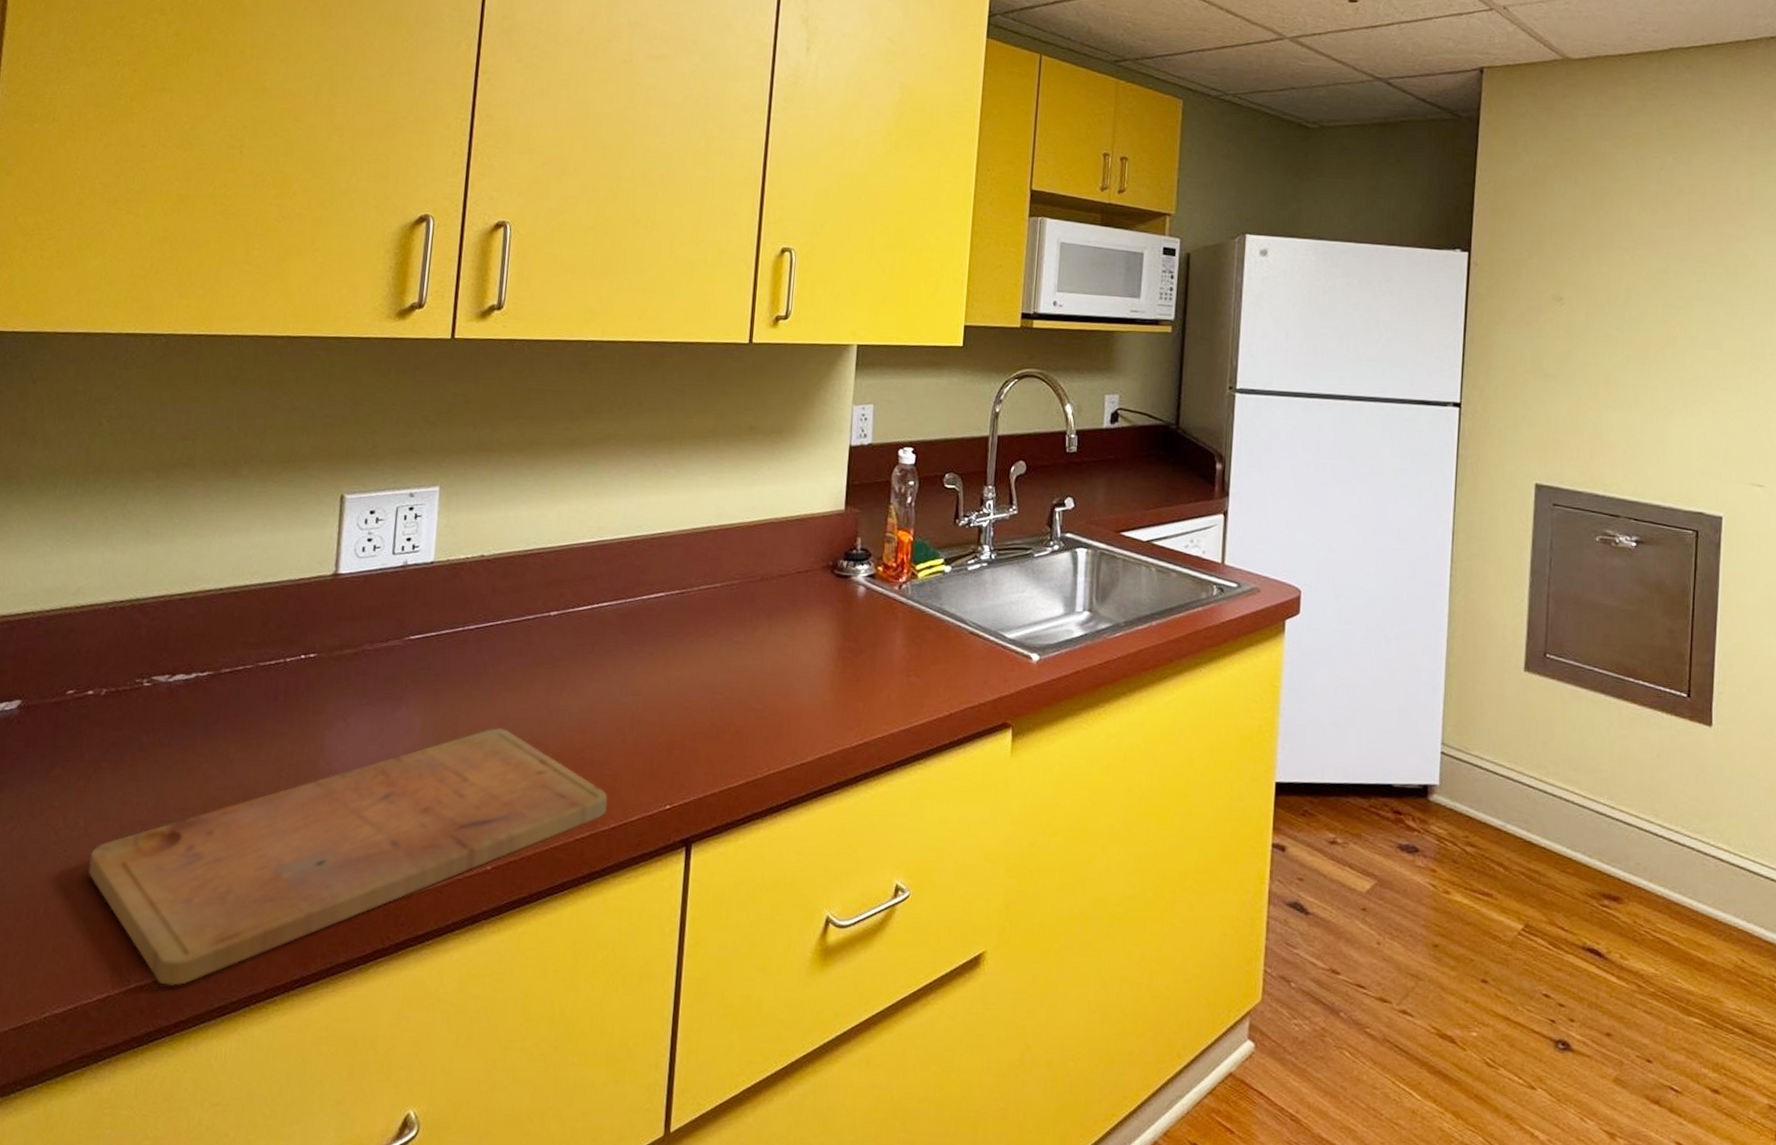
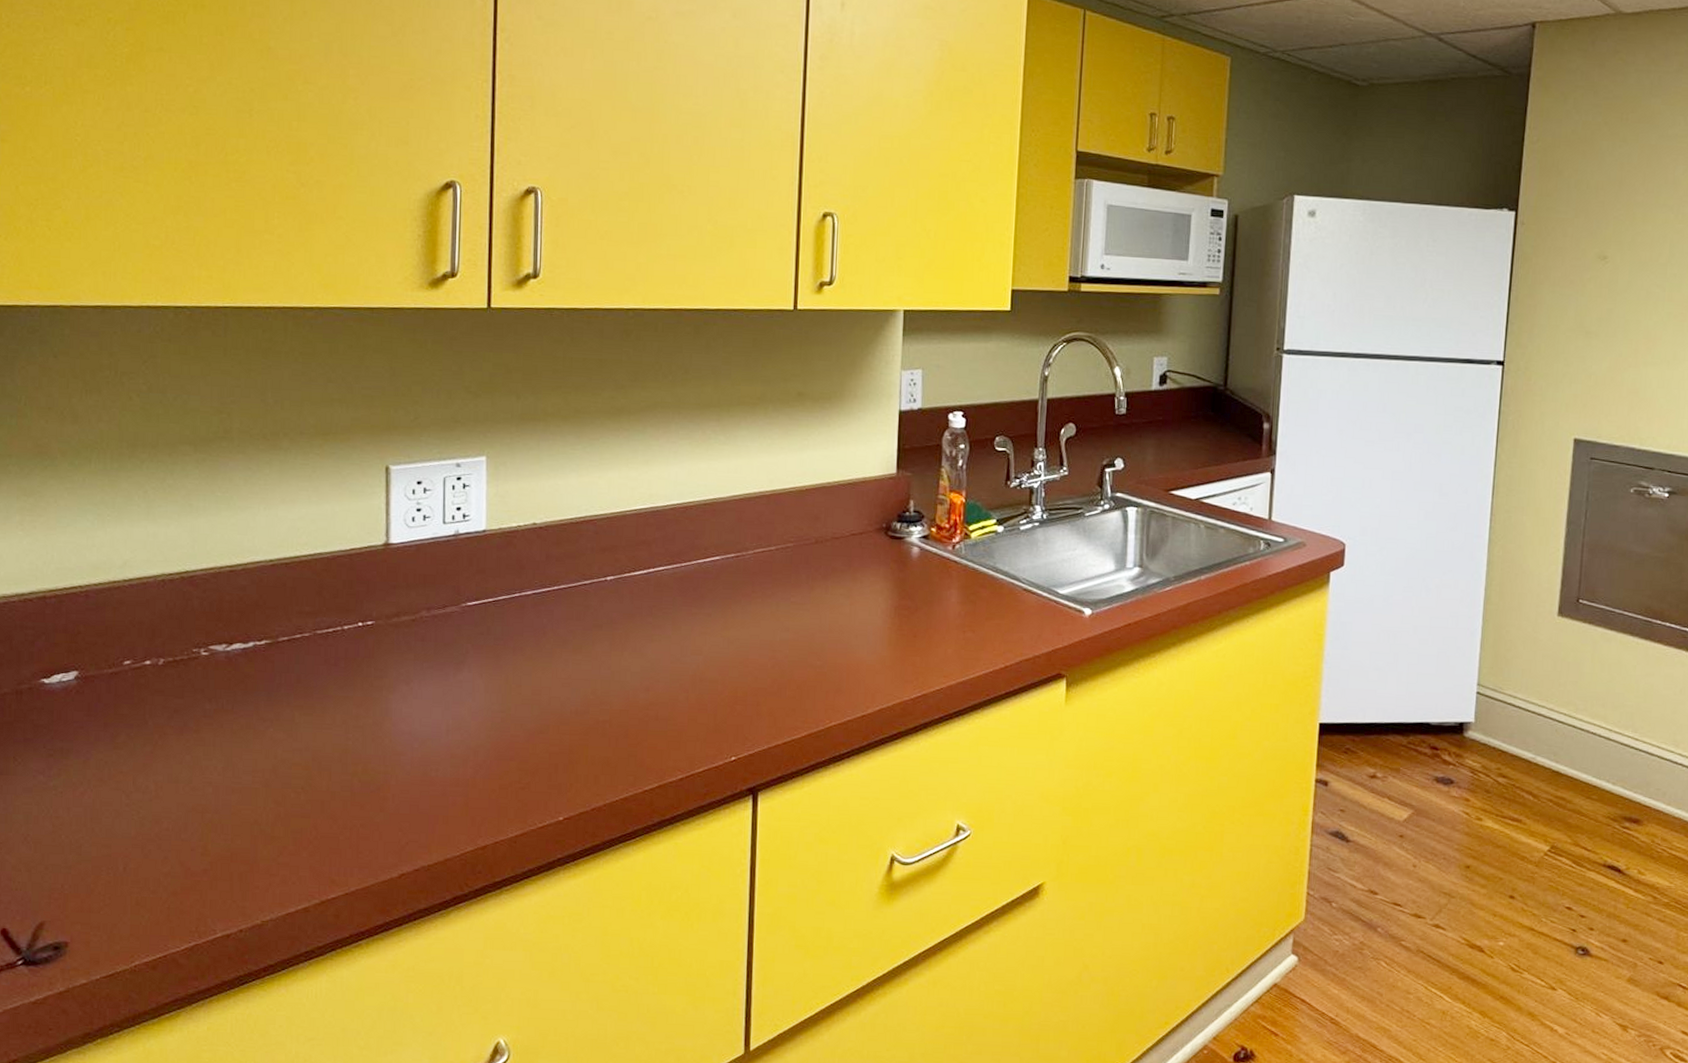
cutting board: present [88,728,608,986] -> none [164,688,674,934]

